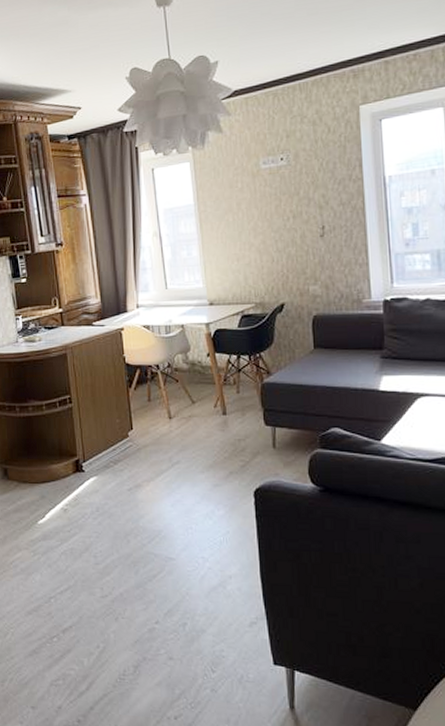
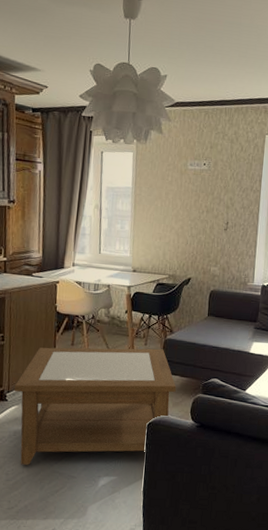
coffee table: none [90,396,285,546] -> present [14,347,176,465]

